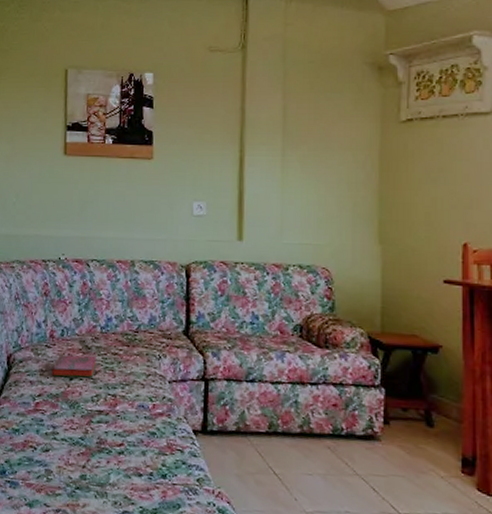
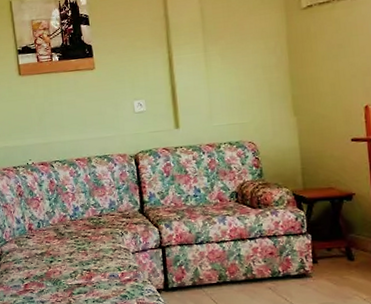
hardback book: present [51,354,96,378] -> none [34,240,70,261]

